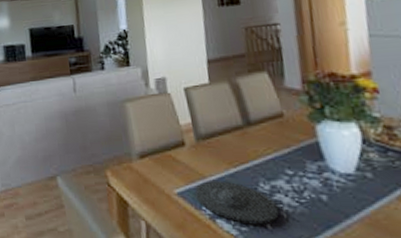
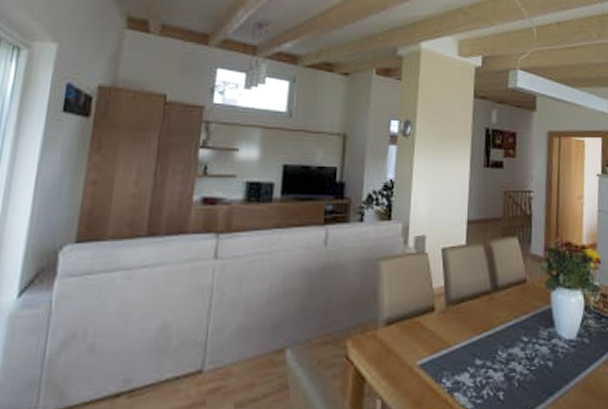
plate: present [195,181,279,225] -> none [438,349,511,397]

